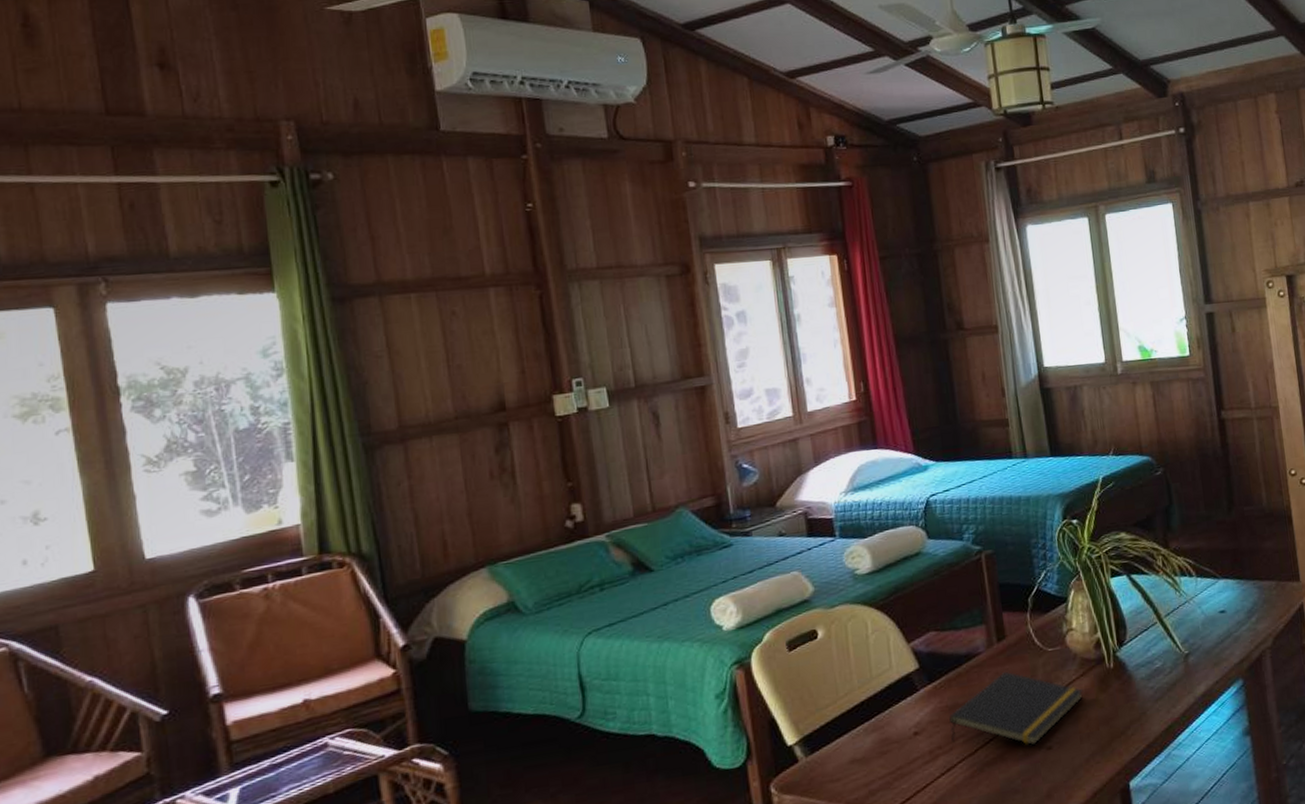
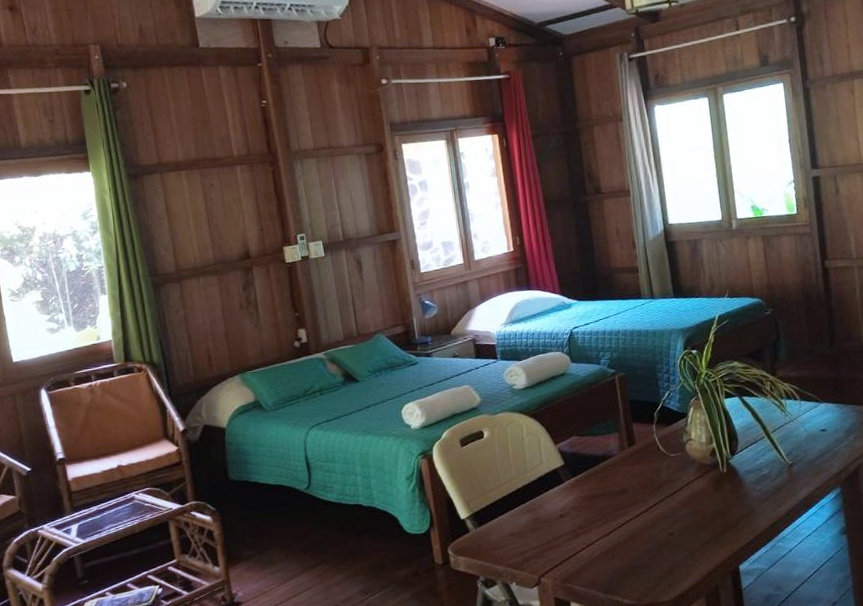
notepad: present [948,671,1084,746] -> none [588,470,701,531]

